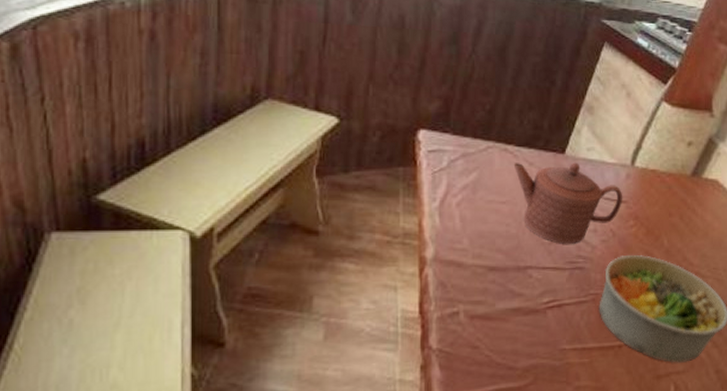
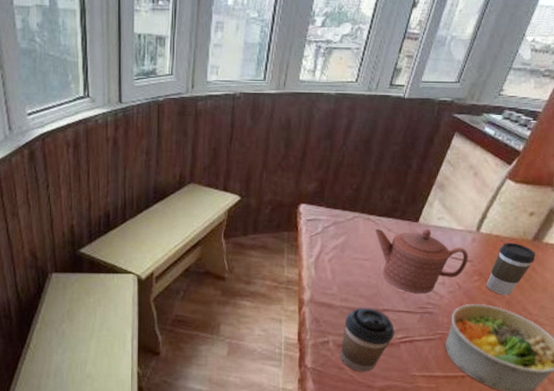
coffee cup: none [473,265,540,350] -> present [340,307,395,372]
coffee cup: none [643,179,695,243] -> present [486,243,536,295]

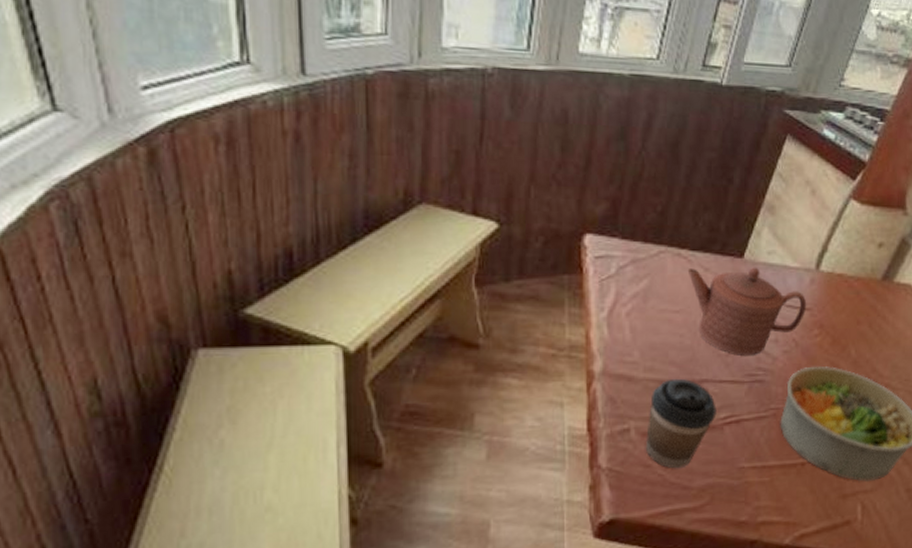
coffee cup: present [486,243,536,295] -> none [828,283,886,353]

